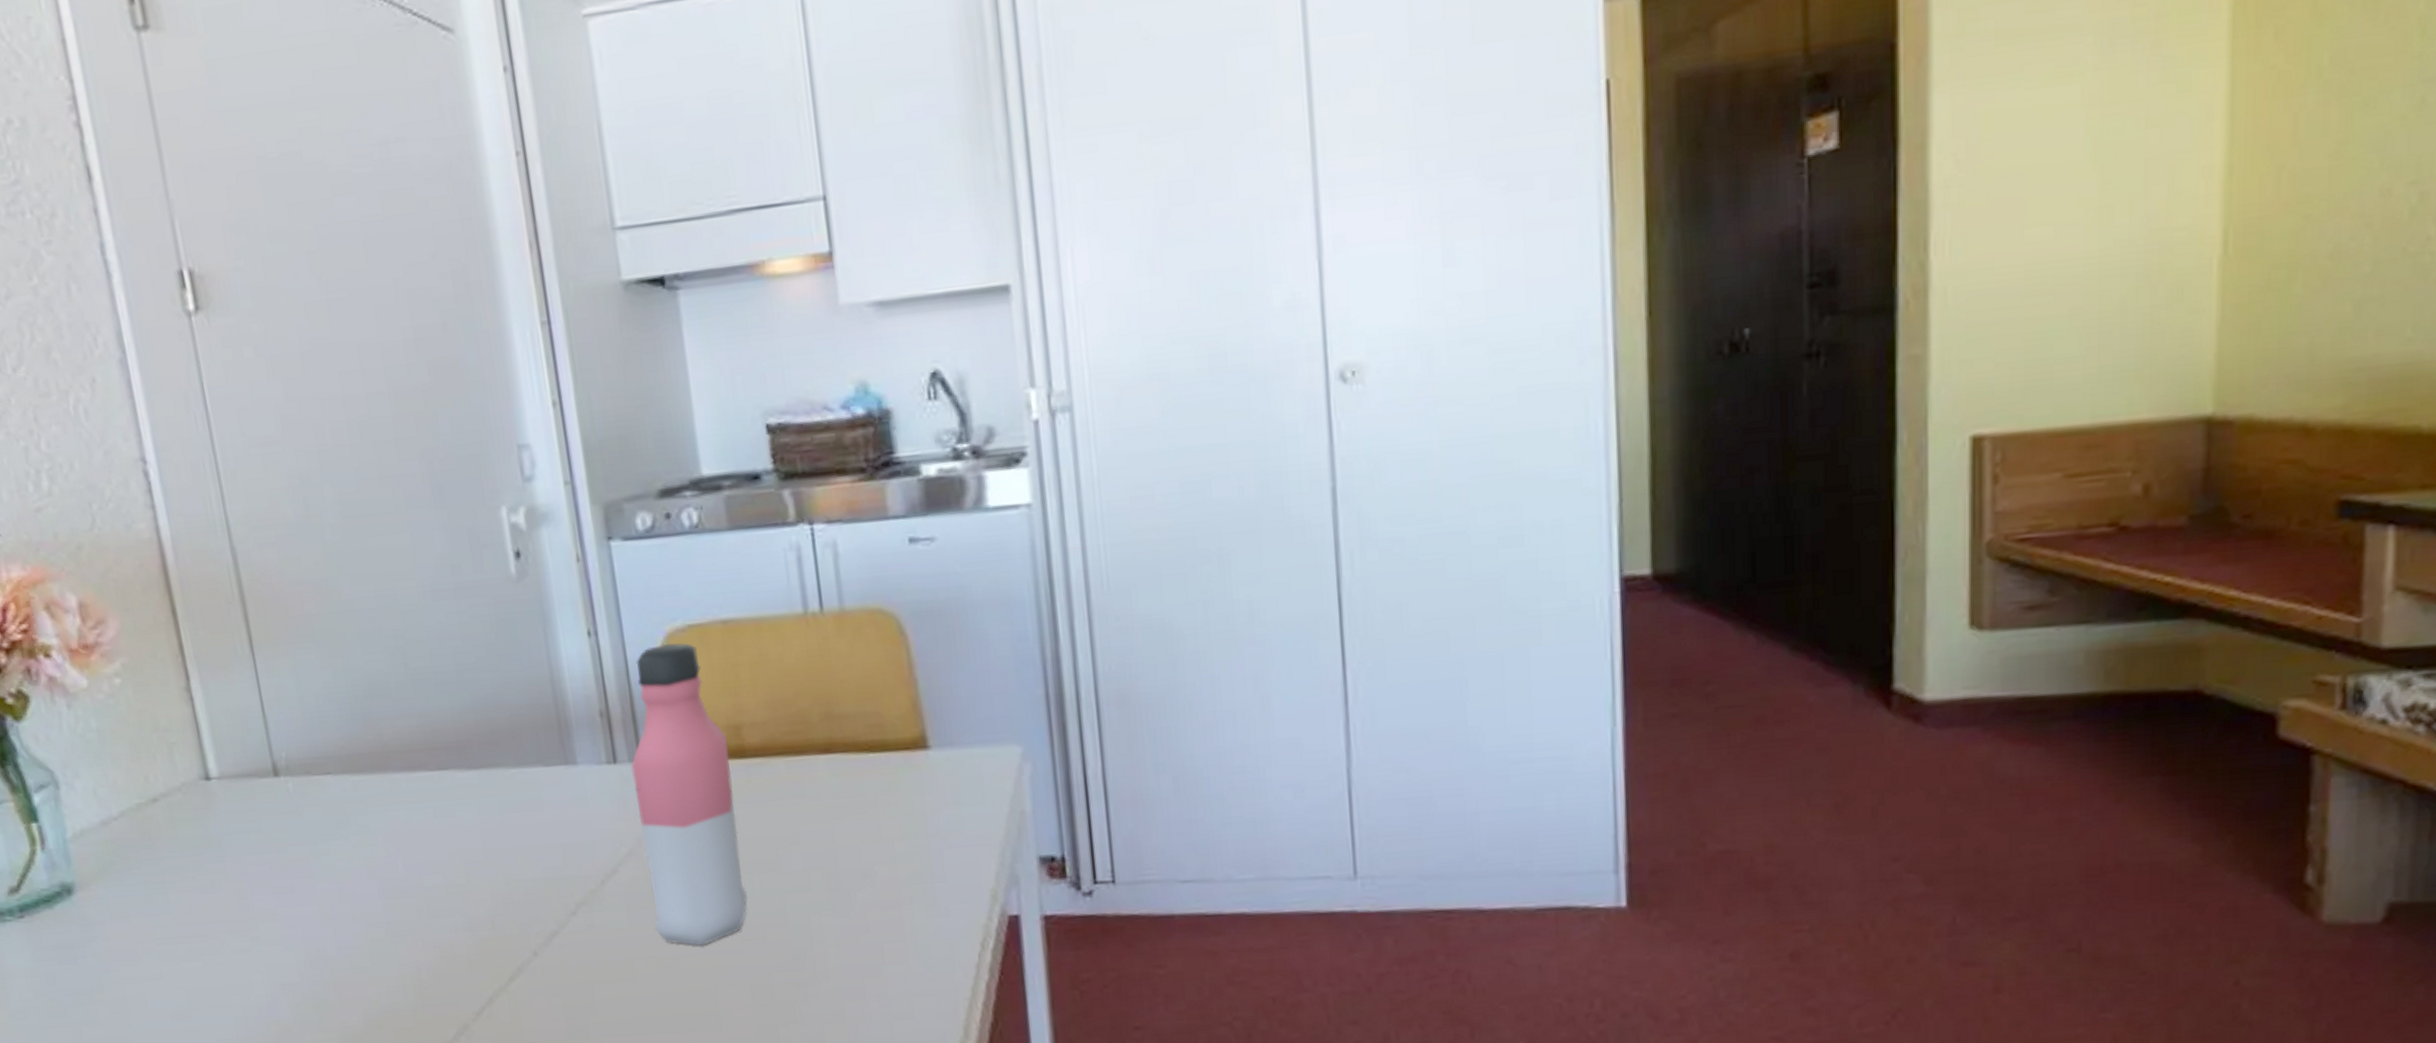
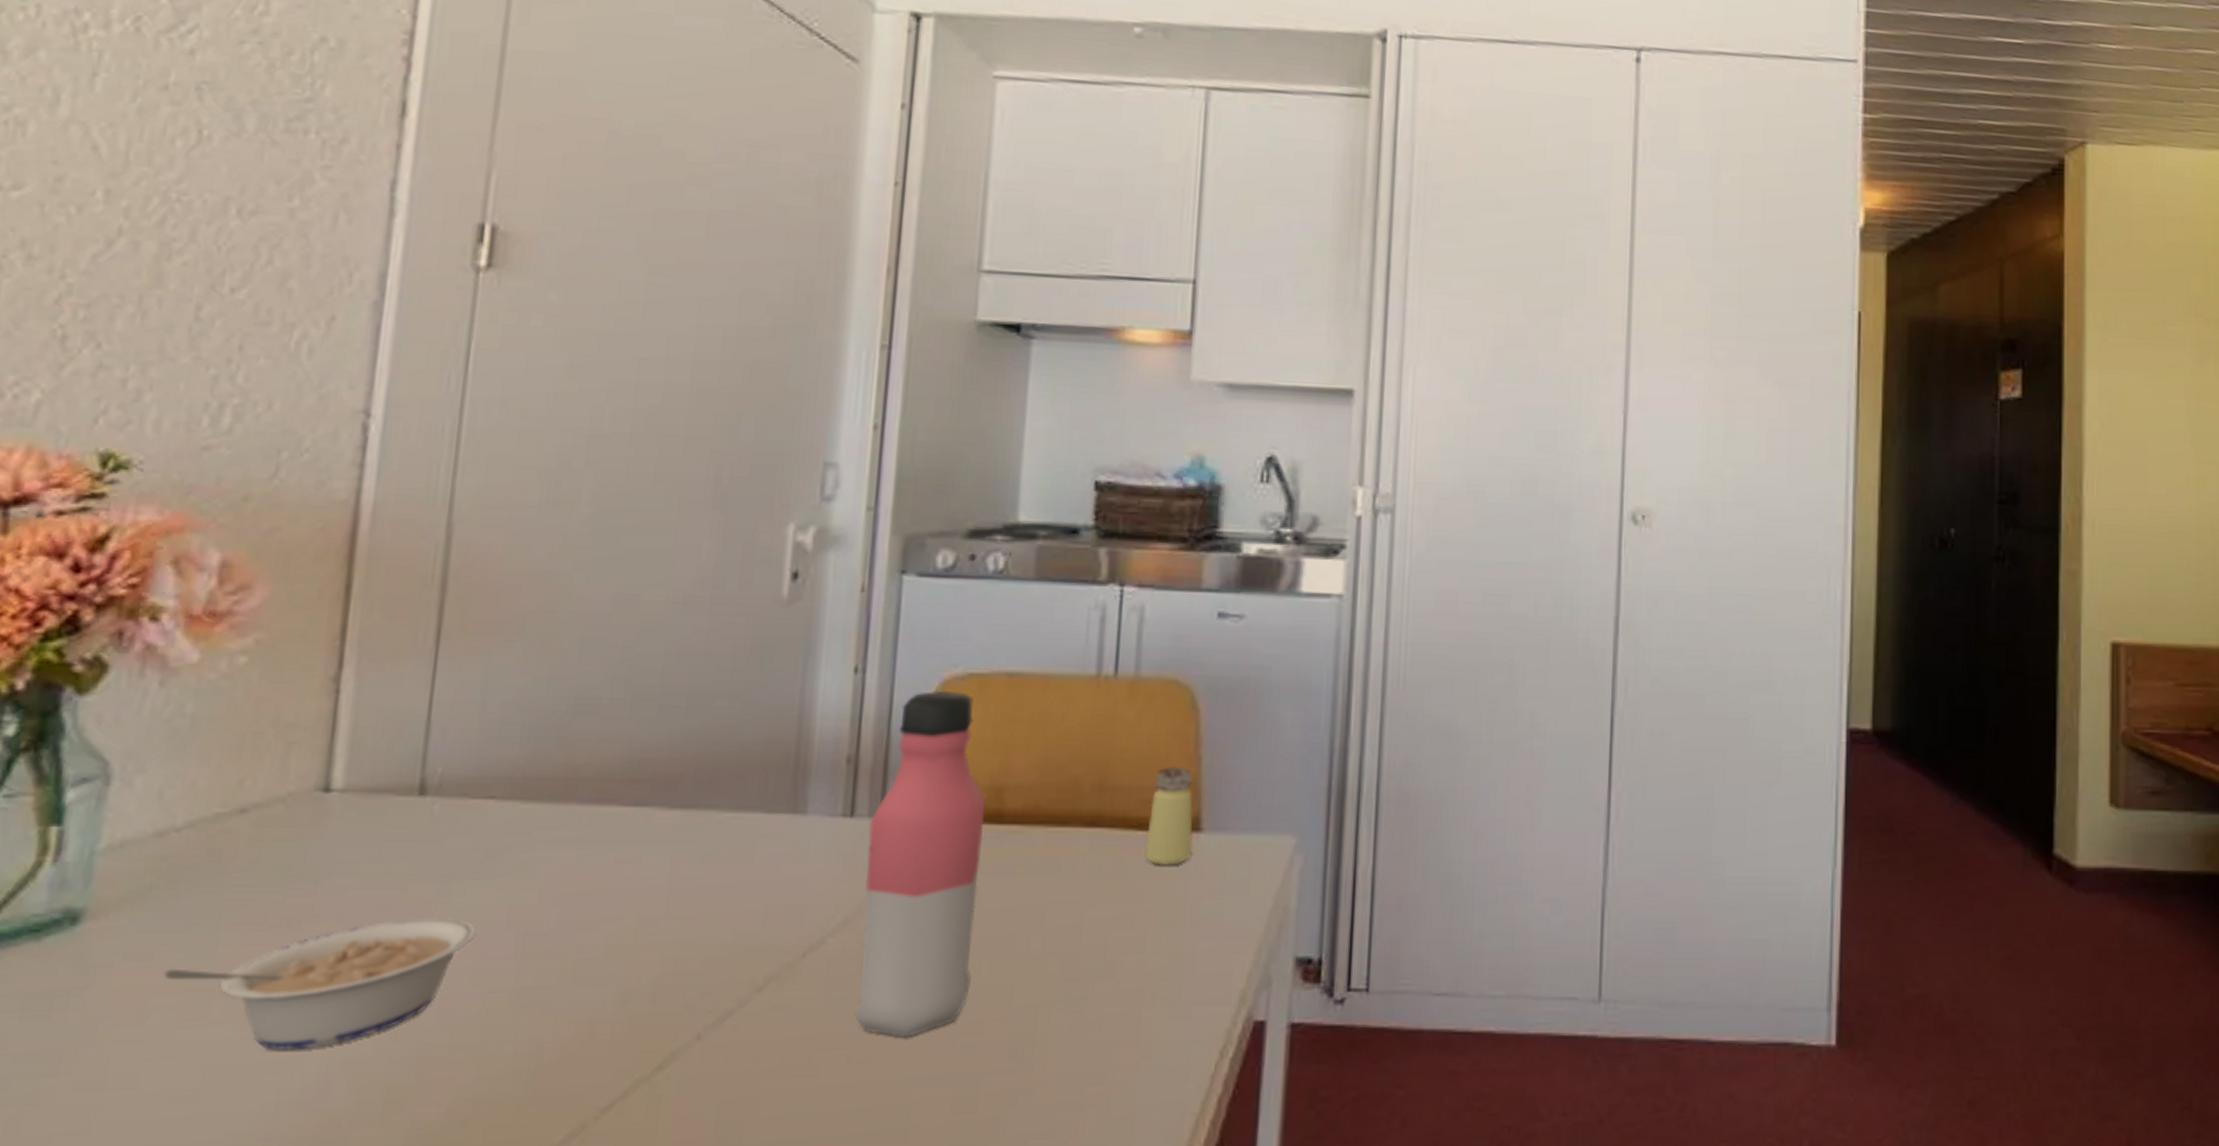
legume: none [140,871,348,979] -> present [164,916,478,1051]
saltshaker: none [876,689,925,783] -> present [1144,765,1193,866]

